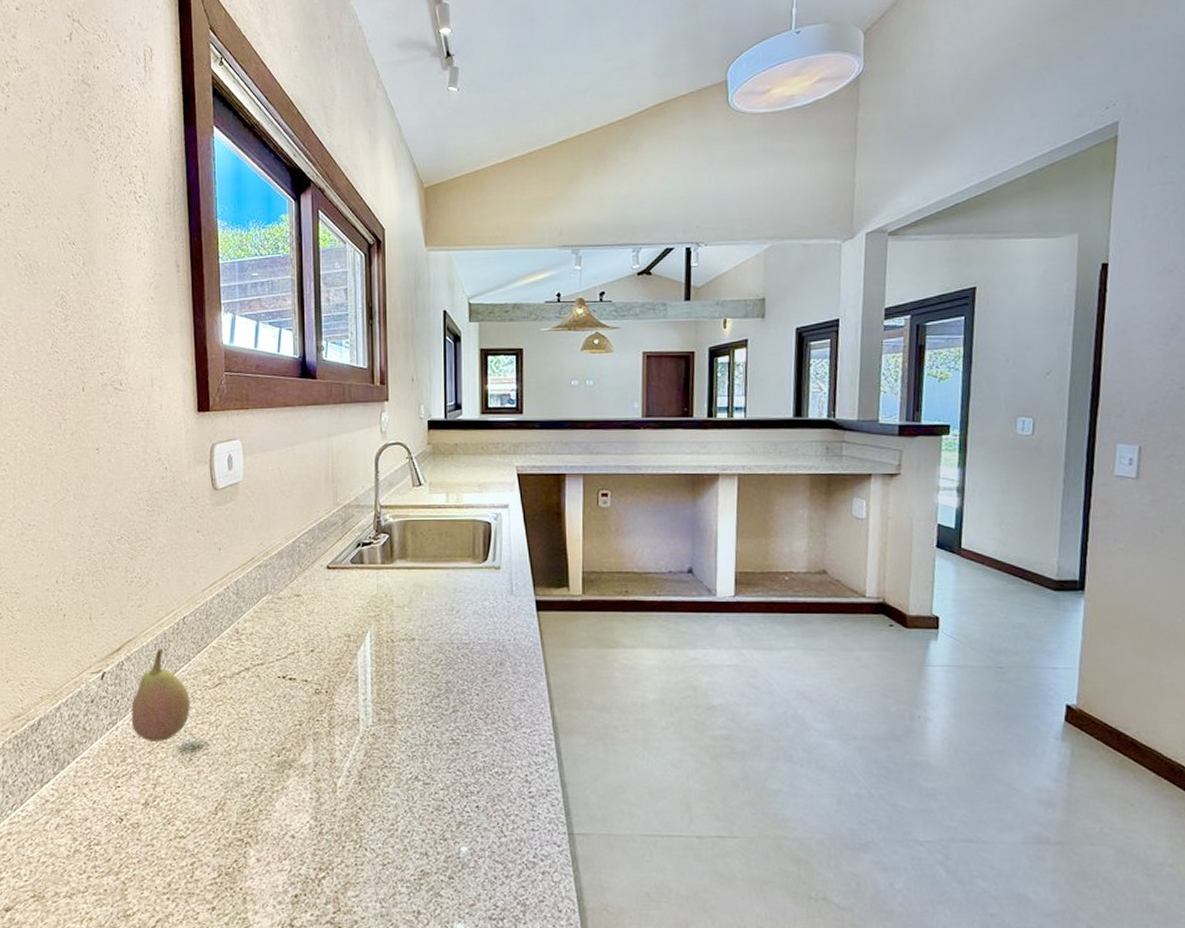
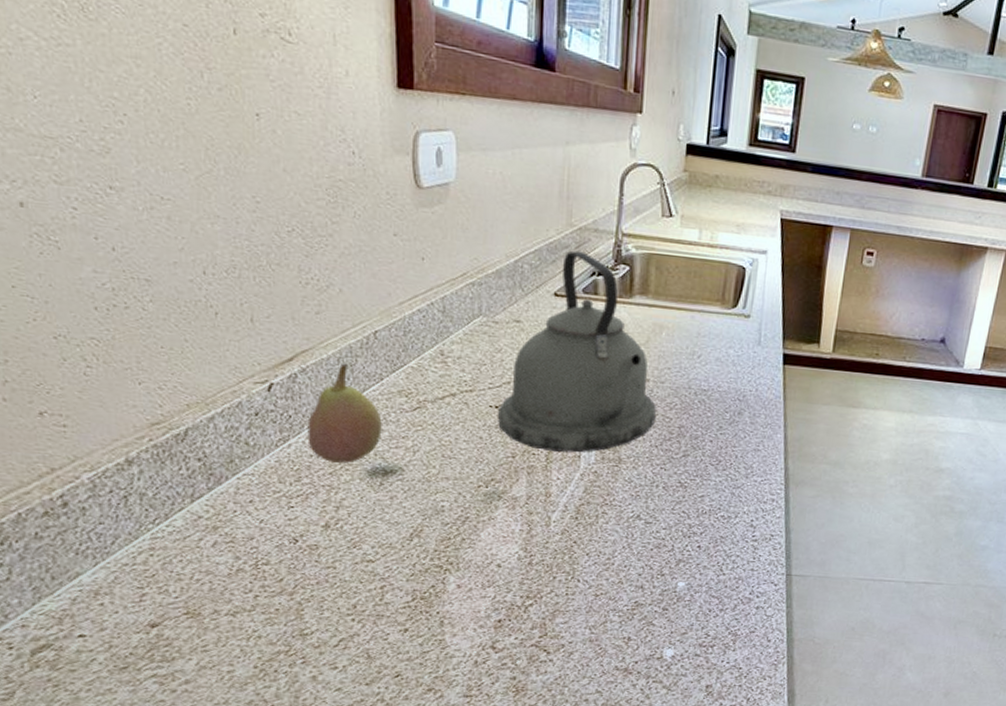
kettle: none [286,526,424,716] -> present [498,250,656,453]

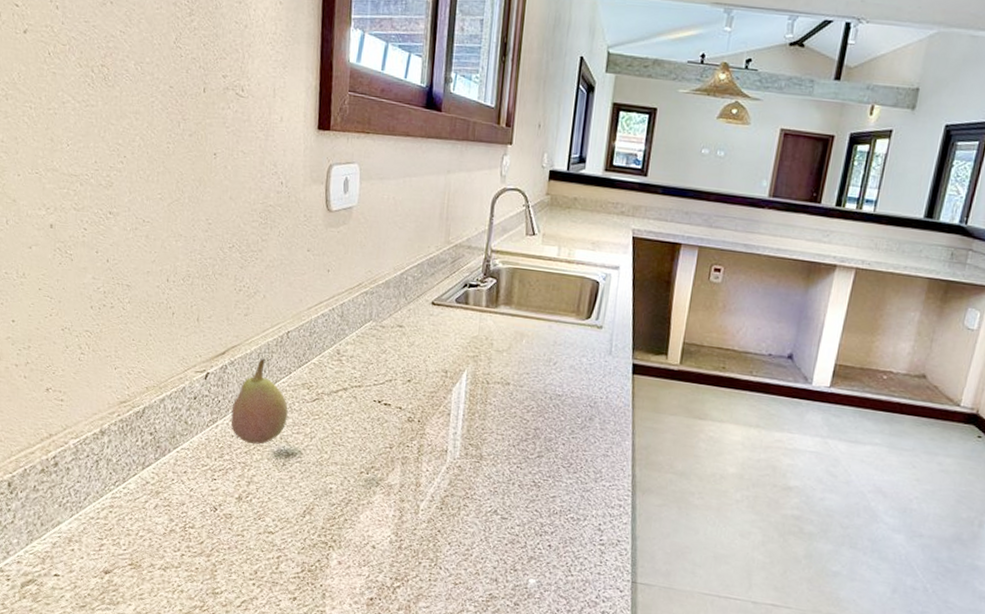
kettle: present [498,250,656,453] -> none [380,265,515,448]

